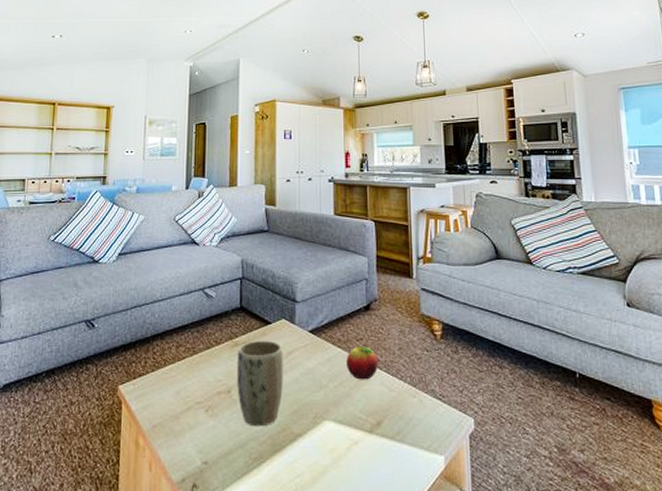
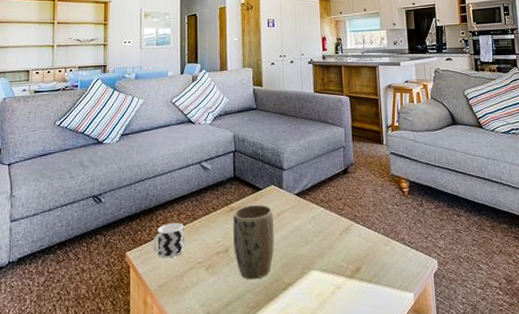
cup: none [147,356,183,395] -> present [153,223,184,258]
fruit: present [346,346,378,380] -> none [328,204,356,234]

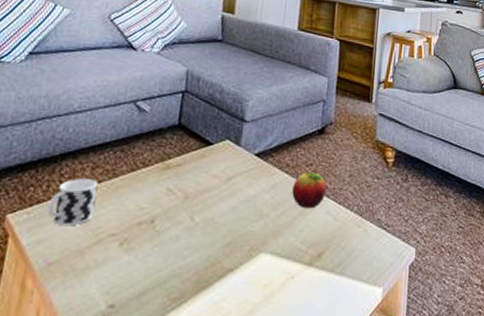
plant pot: present [233,204,274,280] -> none [162,162,223,262]
fruit: none [328,204,356,234] -> present [292,172,326,209]

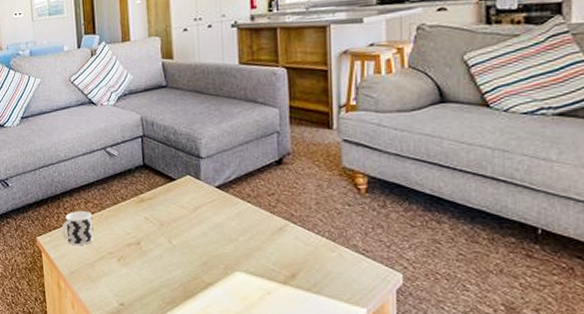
fruit: present [292,172,326,209] -> none [257,201,292,234]

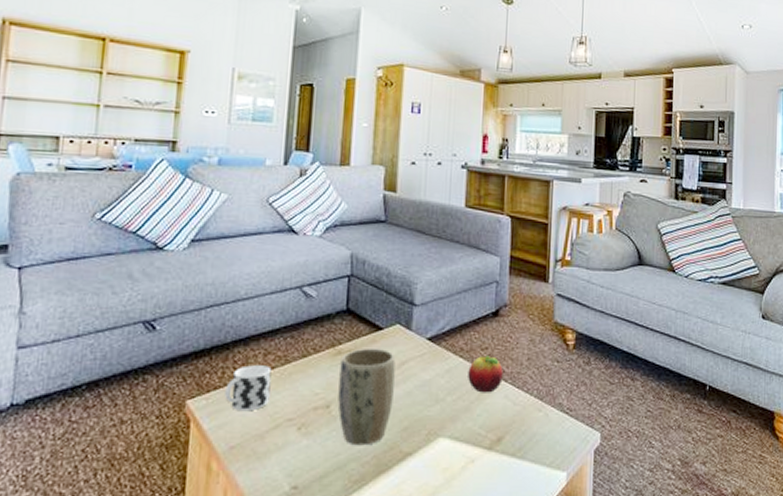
plant pot: none [144,196,192,275] -> present [337,348,396,446]
fruit: none [257,201,292,234] -> present [468,356,503,393]

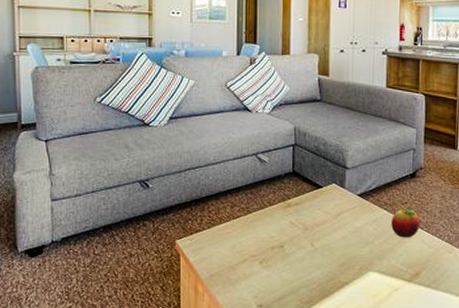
cup: present [225,365,272,412] -> none [204,214,238,249]
plant pot: present [337,348,396,446] -> none [289,202,333,276]

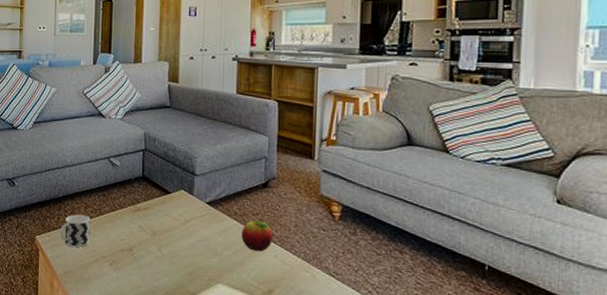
cup: none [204,214,238,249] -> present [60,214,91,248]

